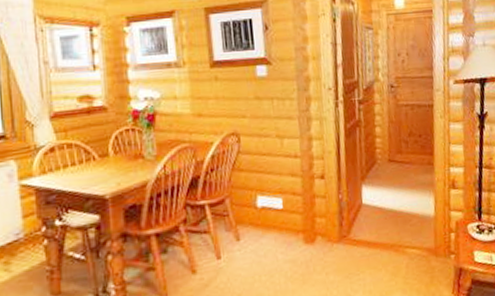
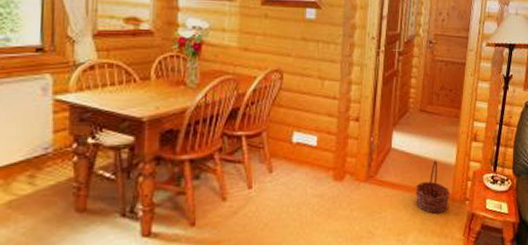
basket: none [393,213,433,271] -> present [415,160,451,214]

